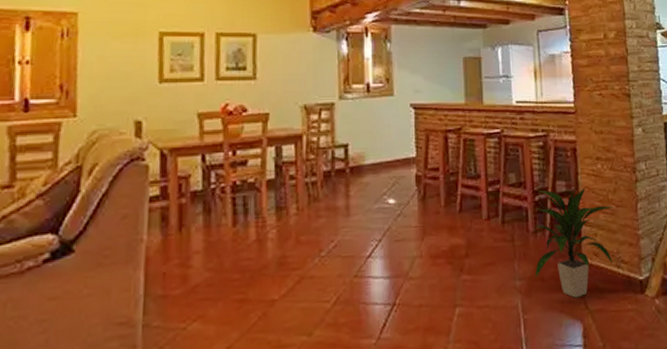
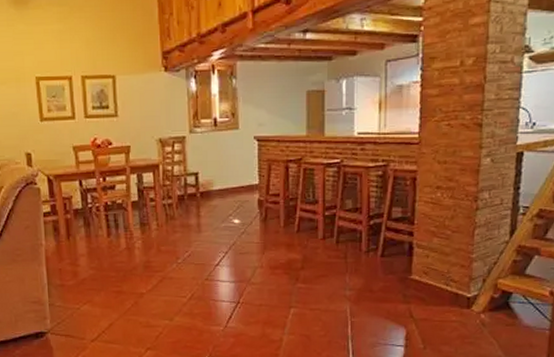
indoor plant: present [534,187,614,298] -> none [364,214,450,308]

